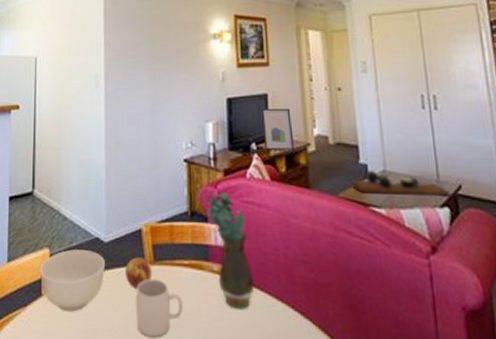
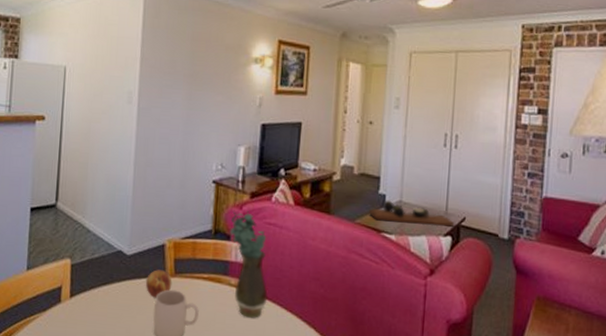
bowl: present [39,249,106,312] -> none [60,260,127,317]
picture frame: present [262,108,295,150] -> none [292,136,322,178]

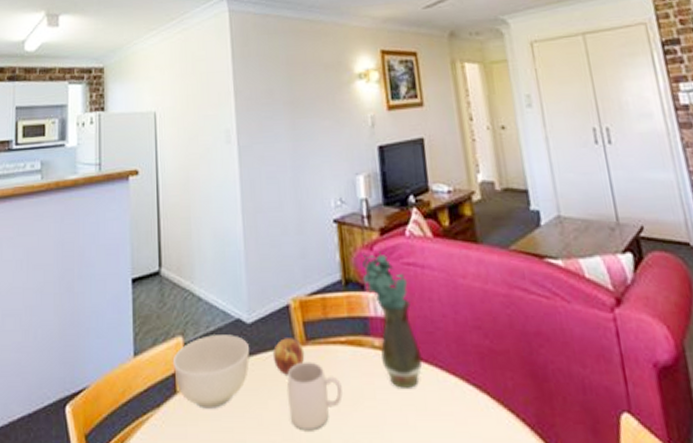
bowl: none [60,260,127,317] -> present [172,334,250,409]
decorative tray: present [369,200,455,227] -> none [524,216,633,244]

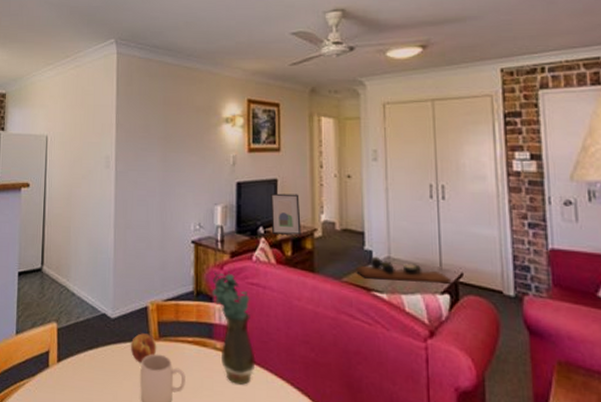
bowl: present [172,334,250,409] -> none [47,324,112,383]
picture frame: none [418,153,458,202] -> present [271,193,301,235]
decorative tray: none [524,216,633,244] -> present [356,256,452,284]

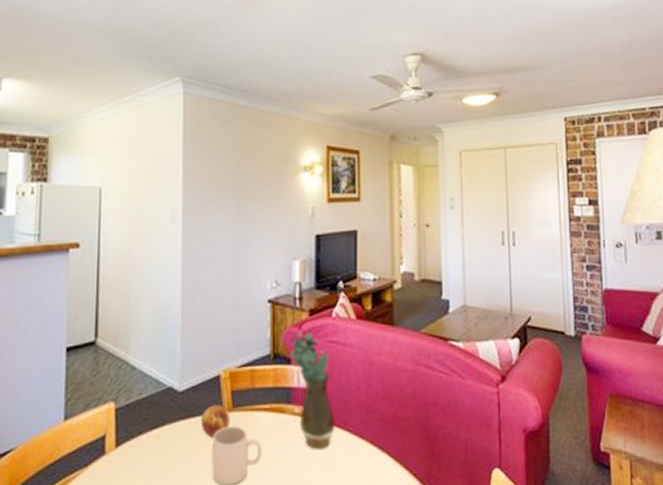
picture frame: present [271,193,301,235] -> none [351,245,381,288]
decorative tray: present [356,256,452,284] -> none [434,305,521,329]

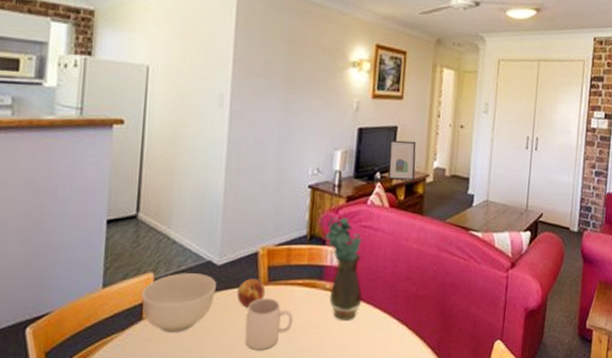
bowl: none [103,401,180,468] -> present [141,273,217,332]
picture frame: none [351,245,381,288] -> present [388,140,417,181]

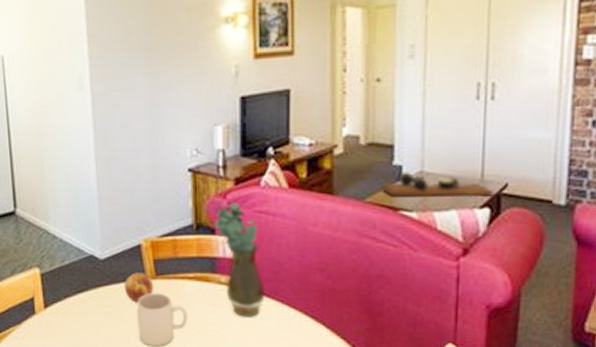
bowl: present [141,273,217,332] -> none [30,268,103,327]
picture frame: present [388,140,417,181] -> none [282,105,319,154]
decorative tray: none [459,200,534,223] -> present [382,171,494,198]

